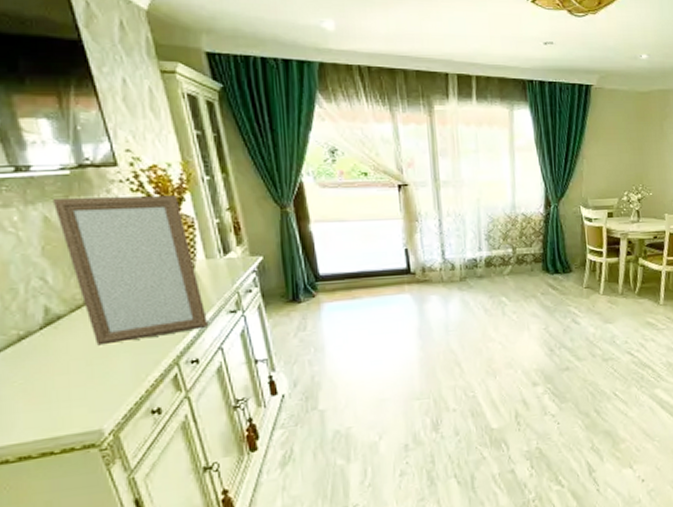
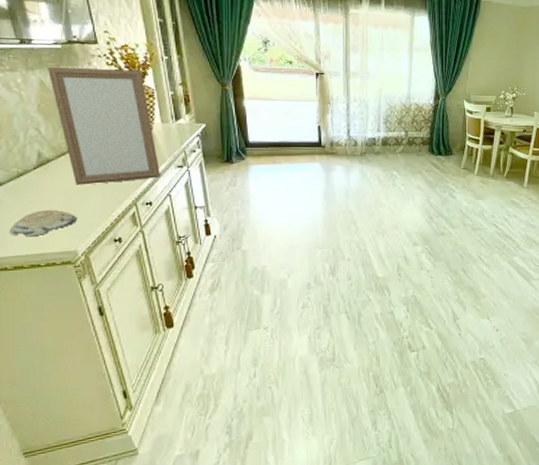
decorative bowl: none [9,378,101,418] -> present [9,209,77,237]

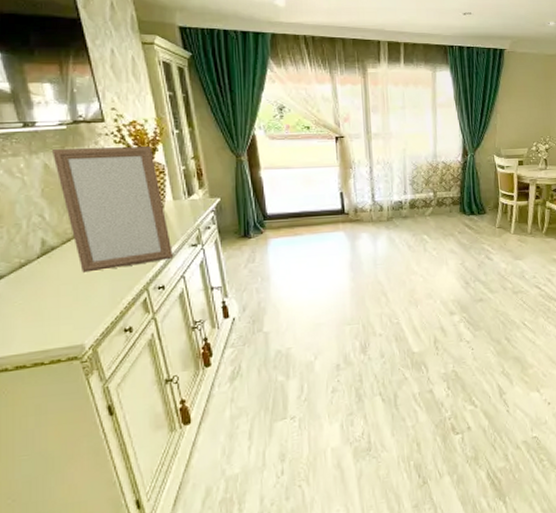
decorative bowl: present [9,209,77,237] -> none [10,300,84,333]

